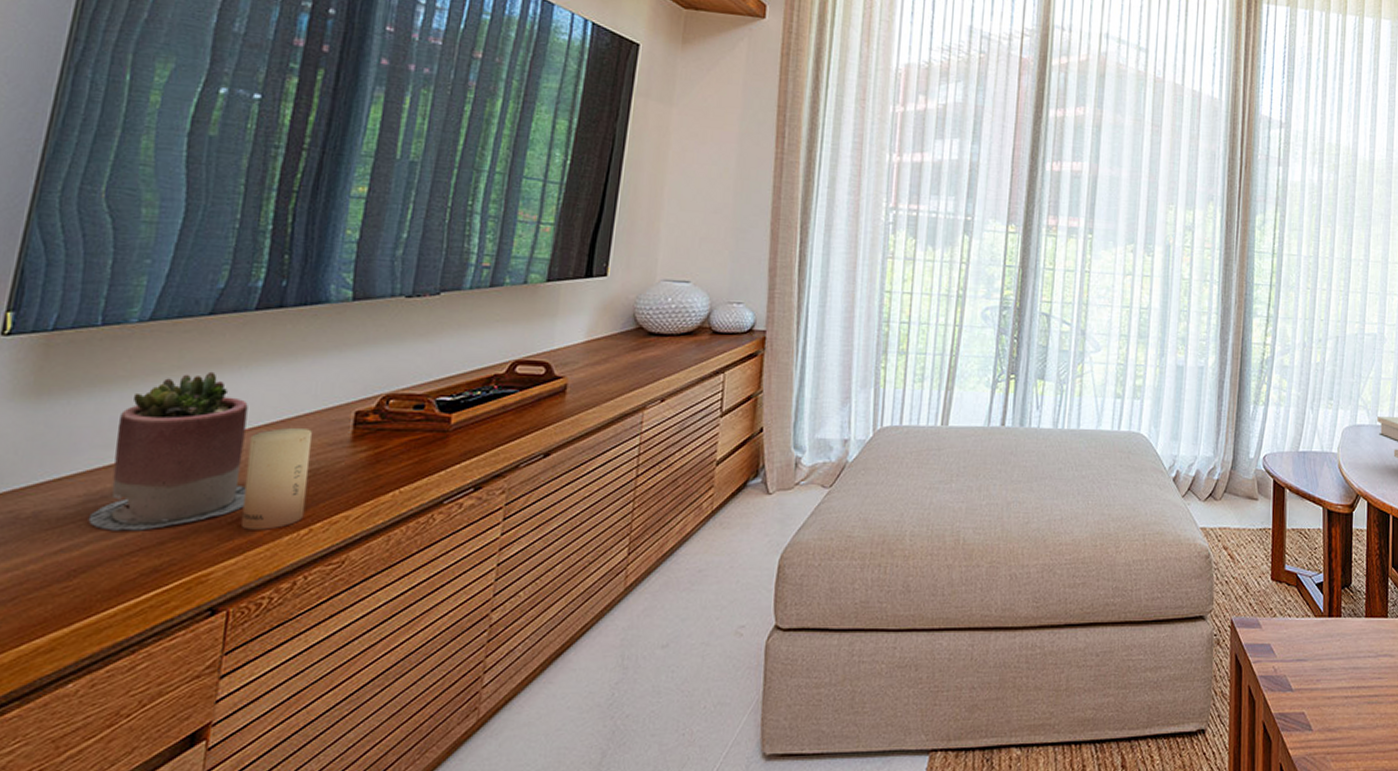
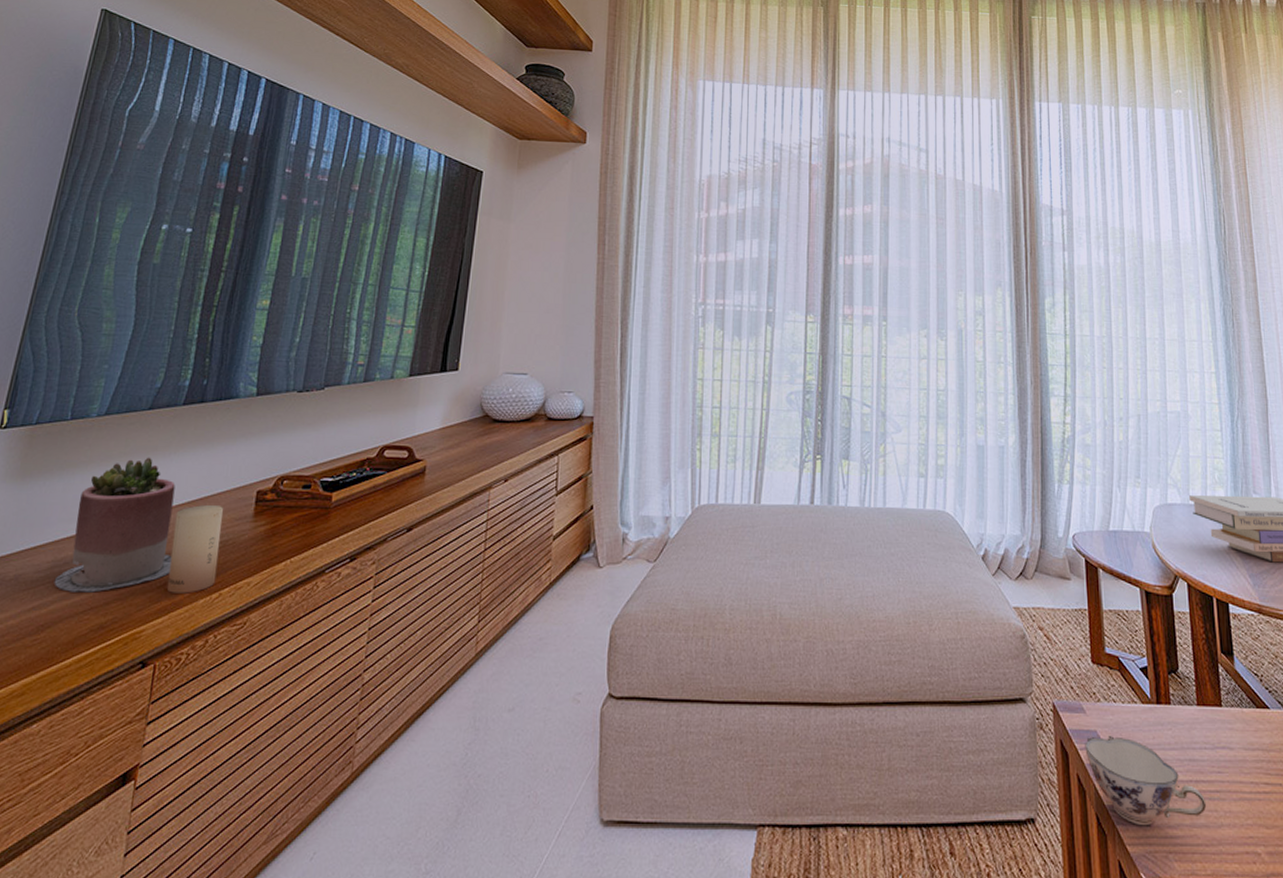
teacup: none [1258,647,1365,731] -> present [1085,735,1207,826]

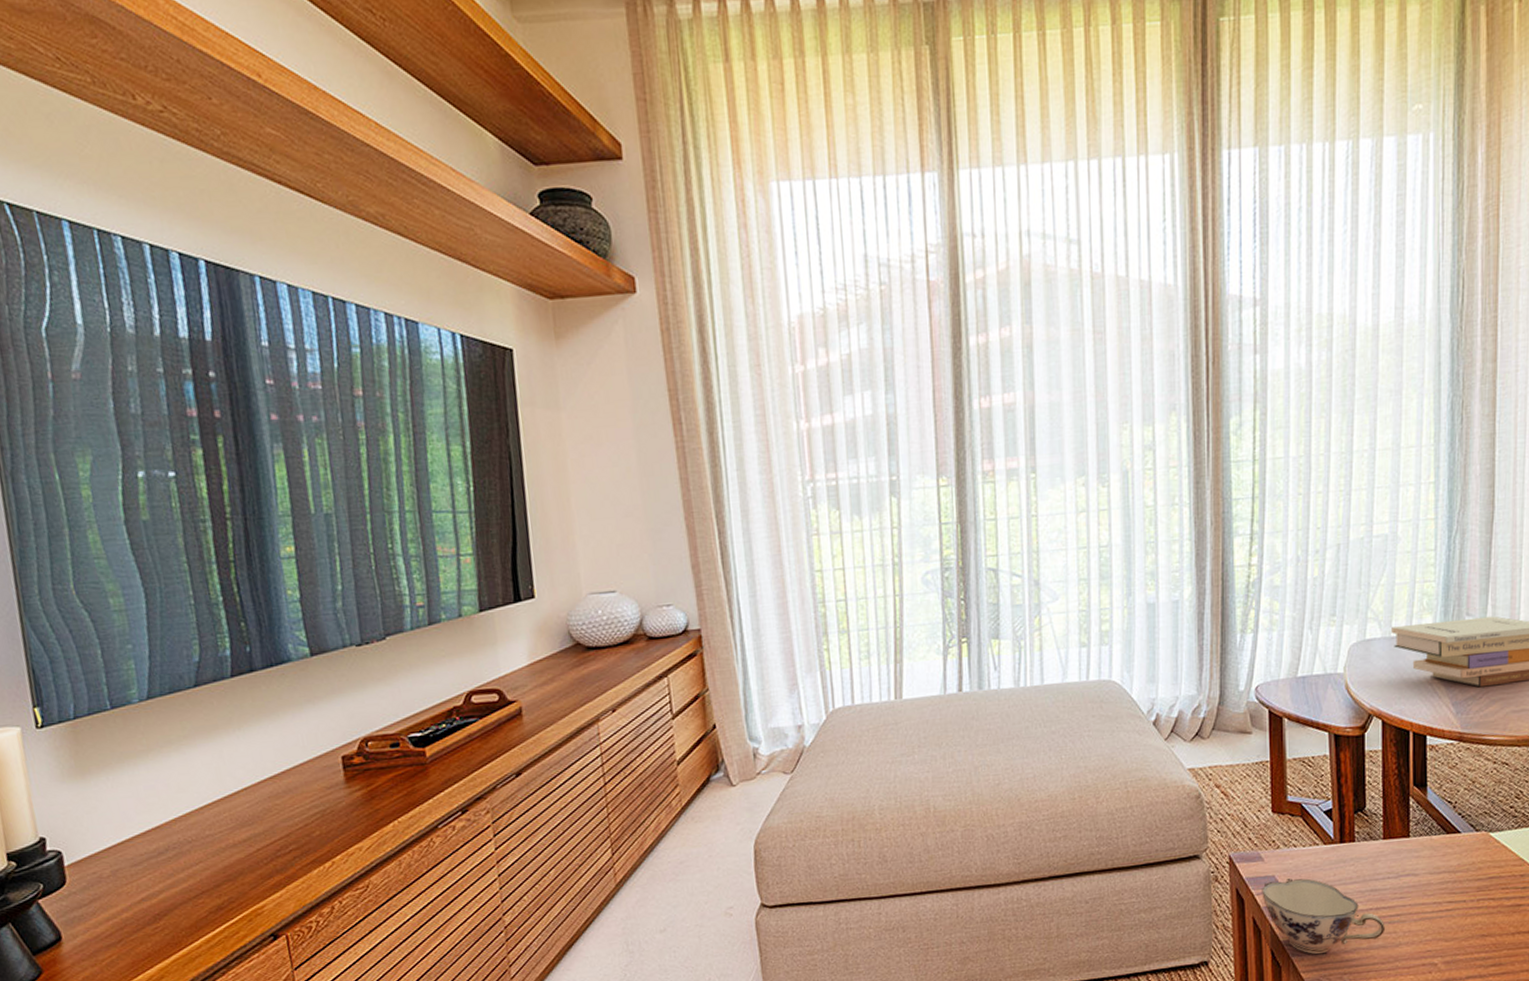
succulent planter: present [54,457,175,593] -> none [151,736,274,880]
candle: present [166,504,224,594] -> none [260,776,325,868]

